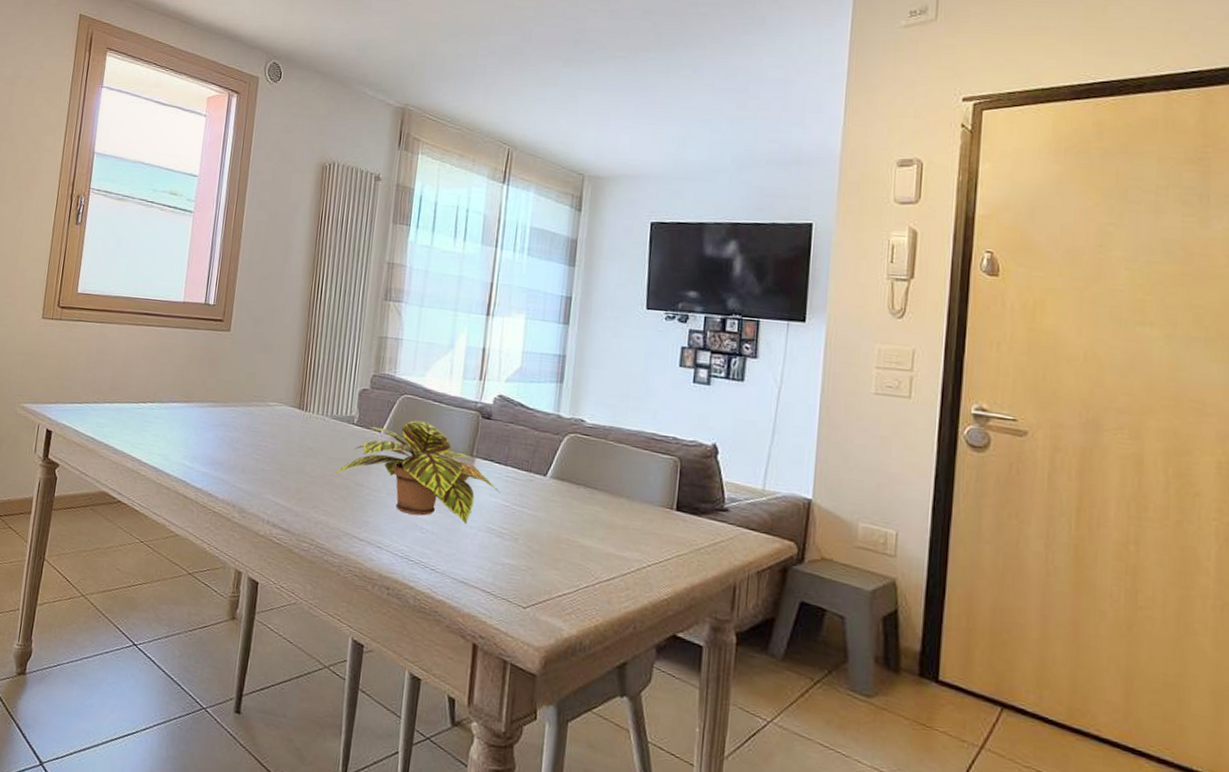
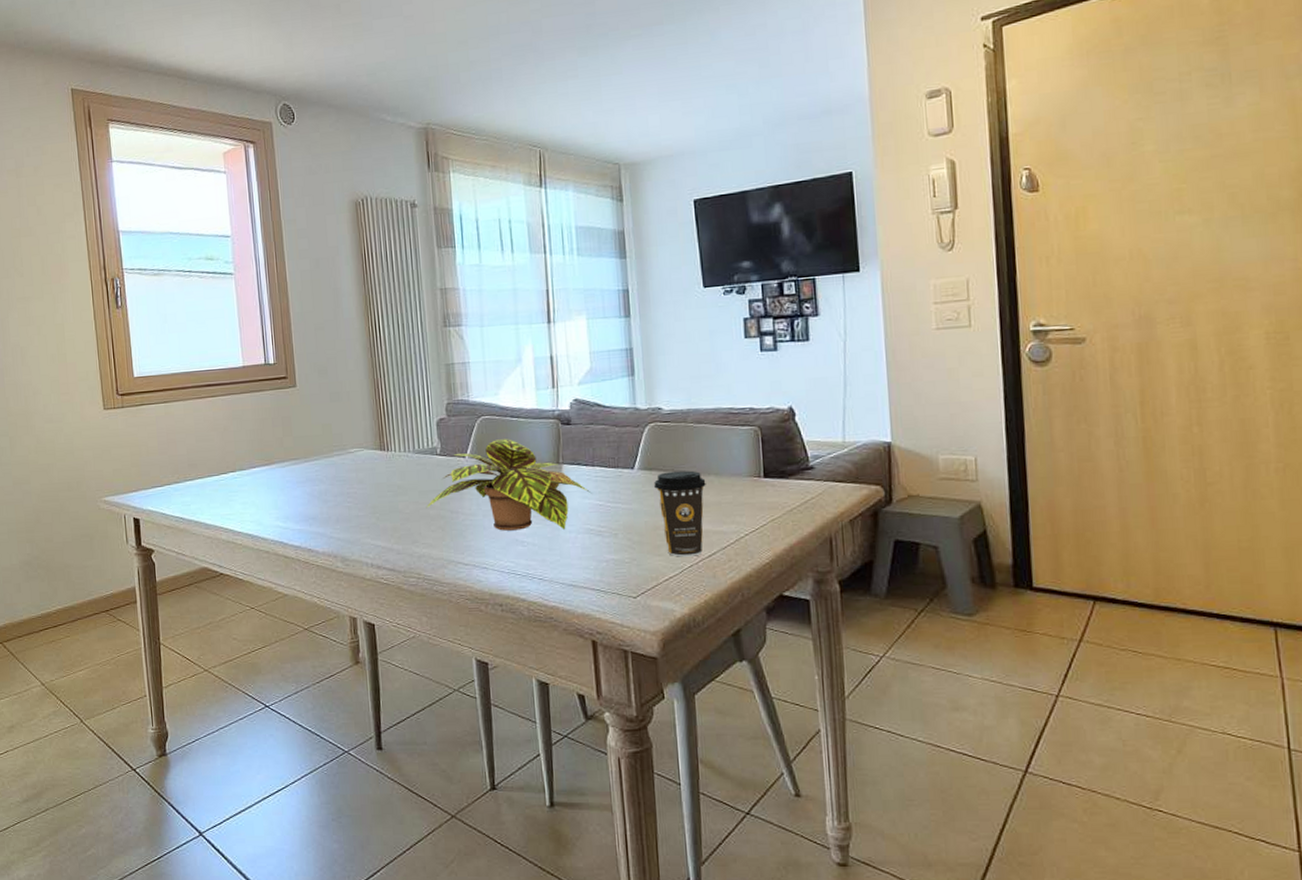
coffee cup: none [562,485,617,577] -> present [653,470,706,557]

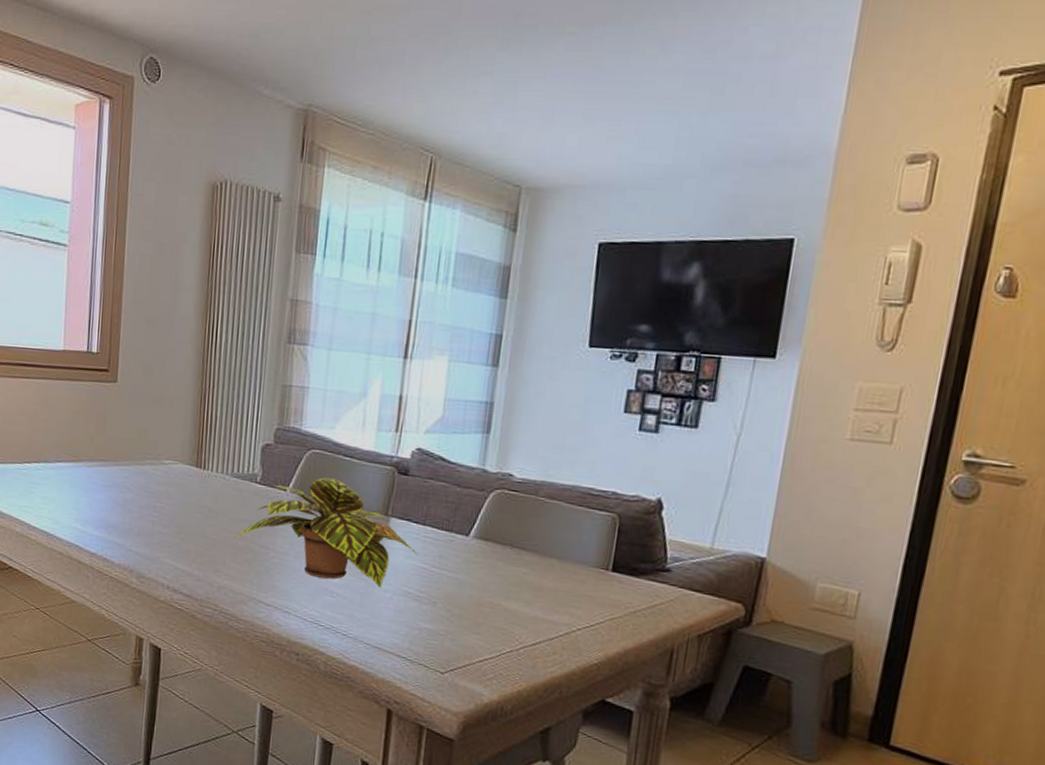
coffee cup: present [653,470,706,557] -> none [486,545,546,642]

